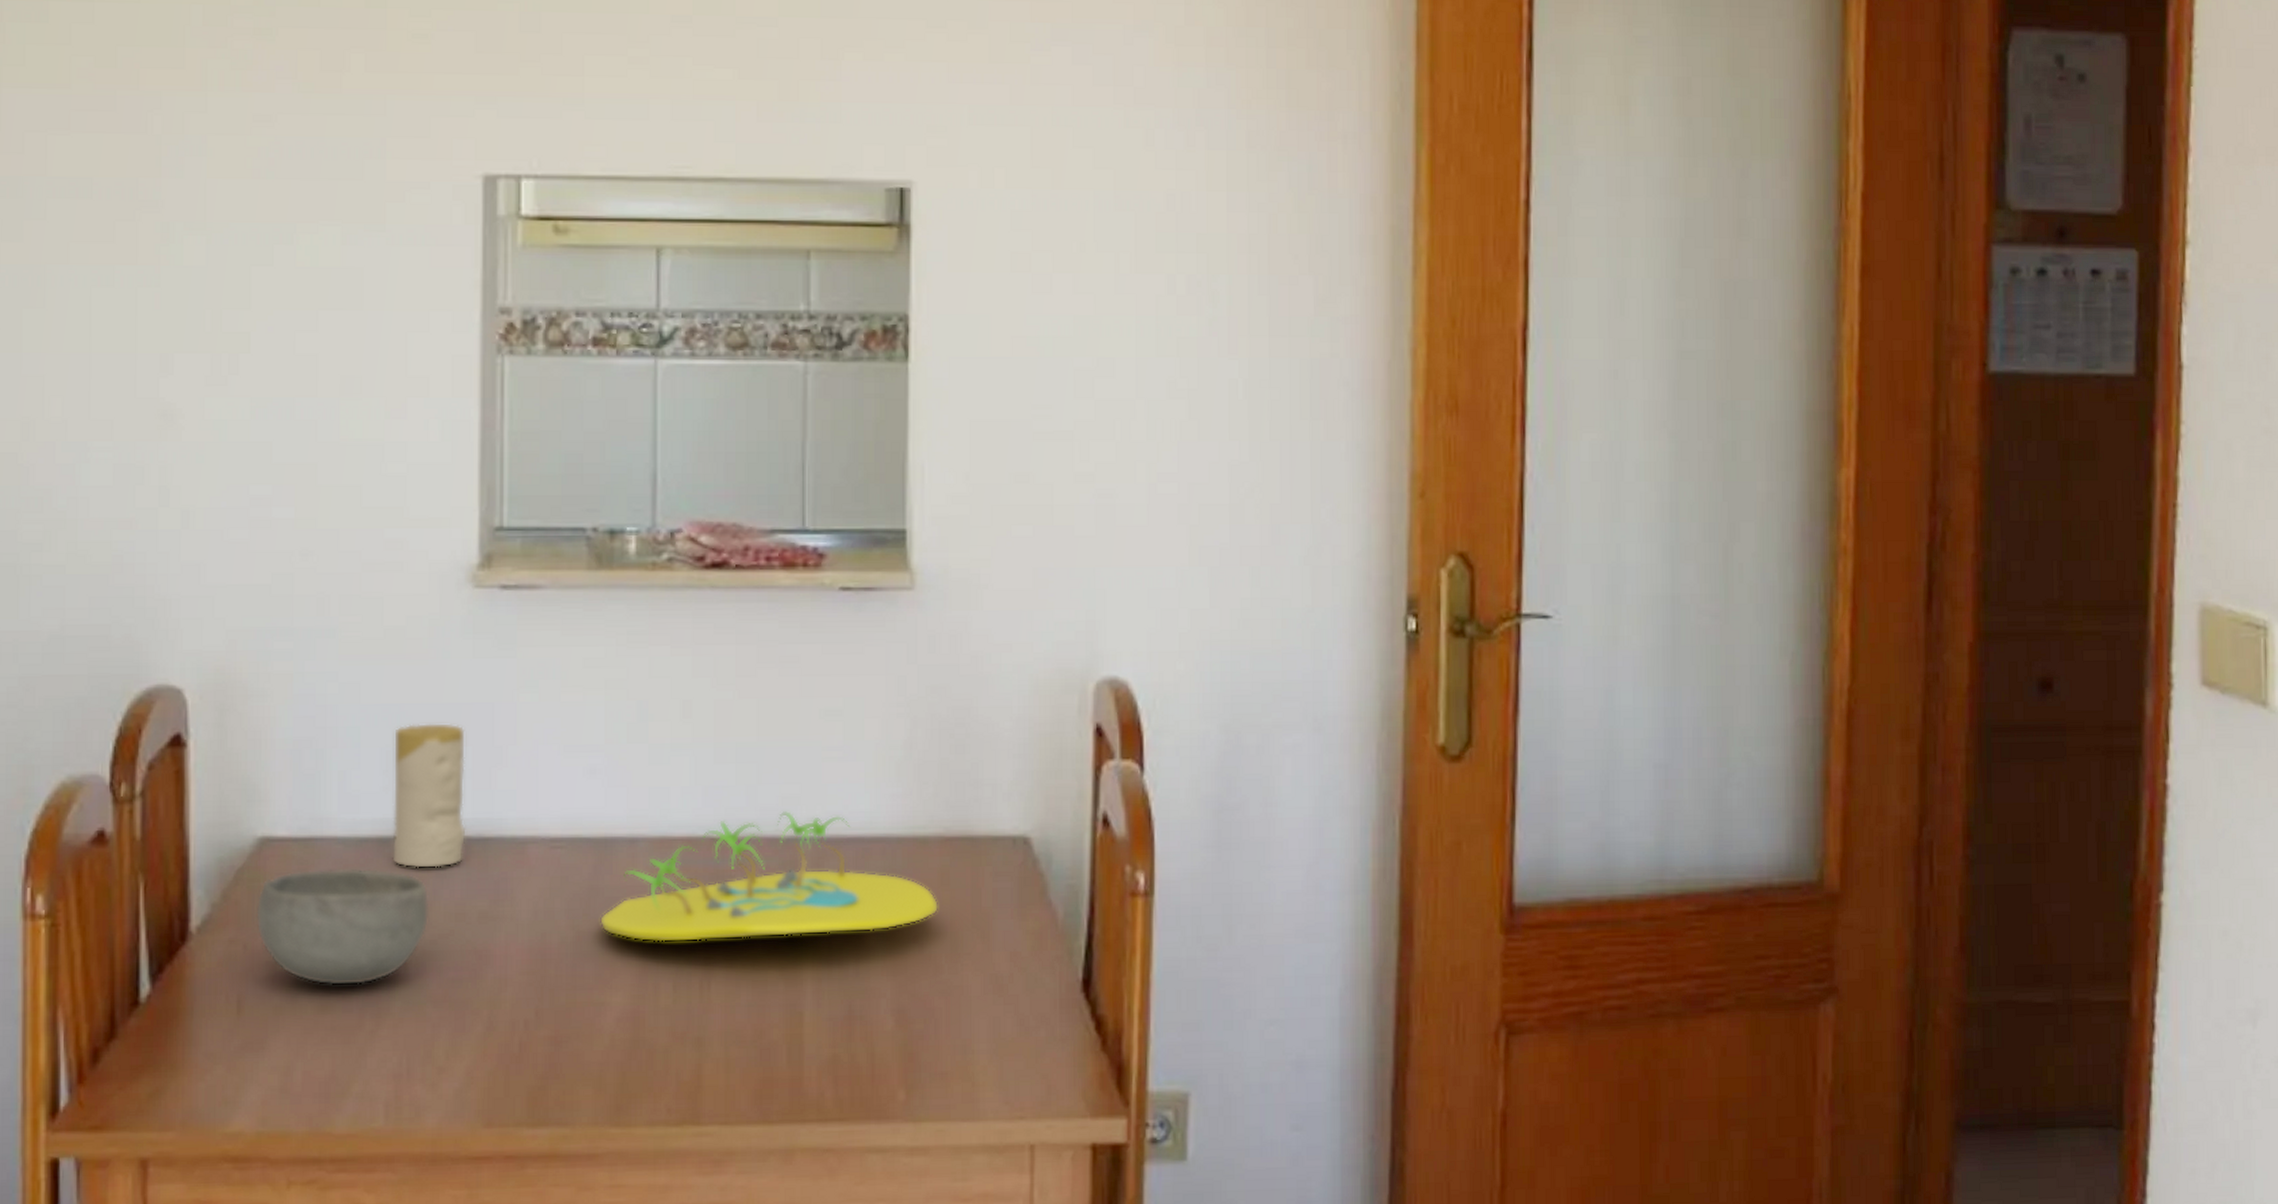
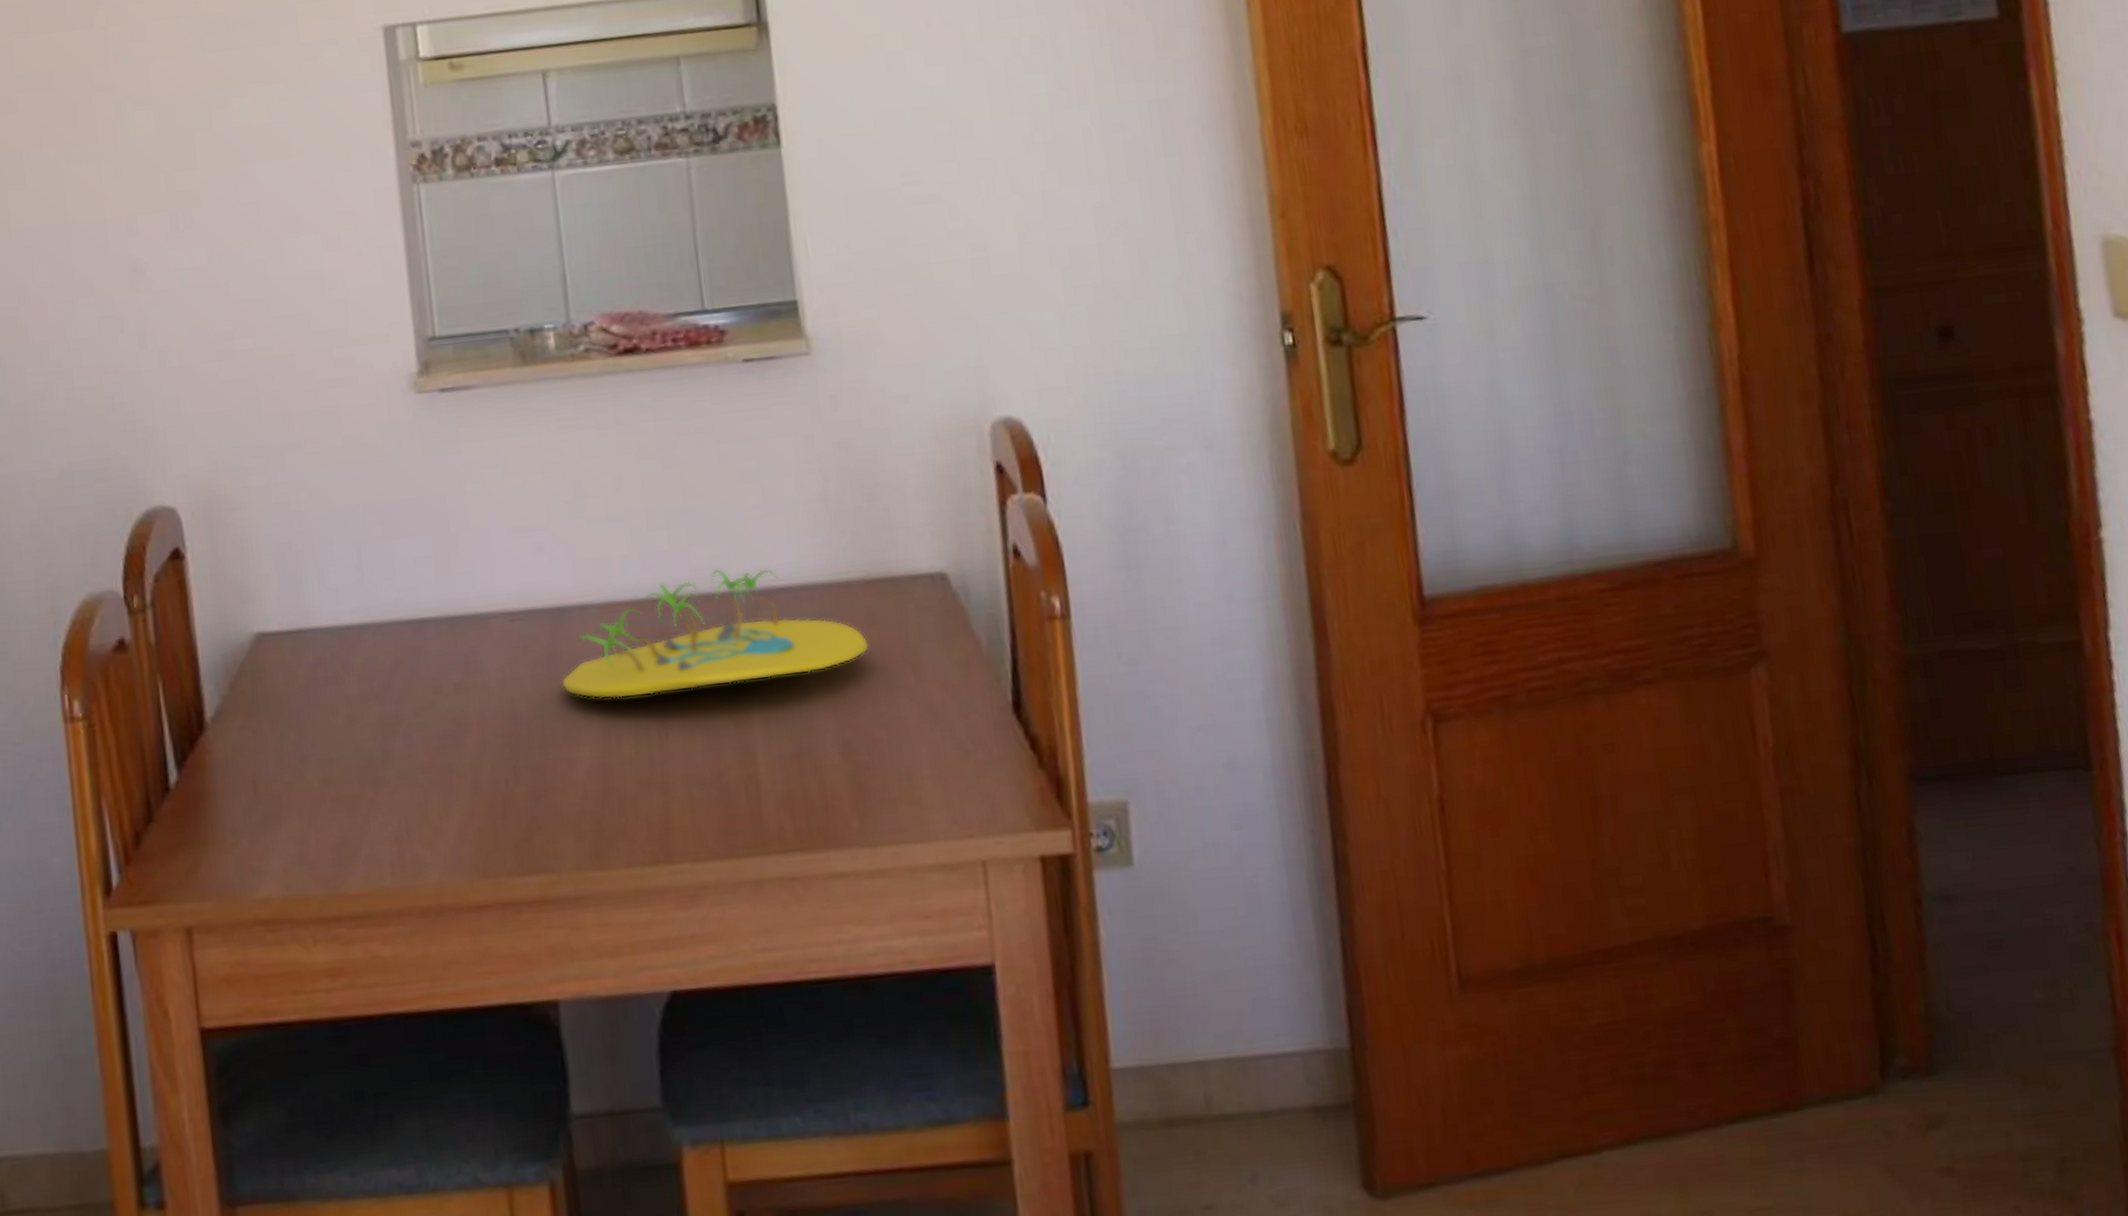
bowl: present [256,868,430,986] -> none [259,652,411,761]
candle: present [392,722,466,868] -> none [360,516,435,650]

